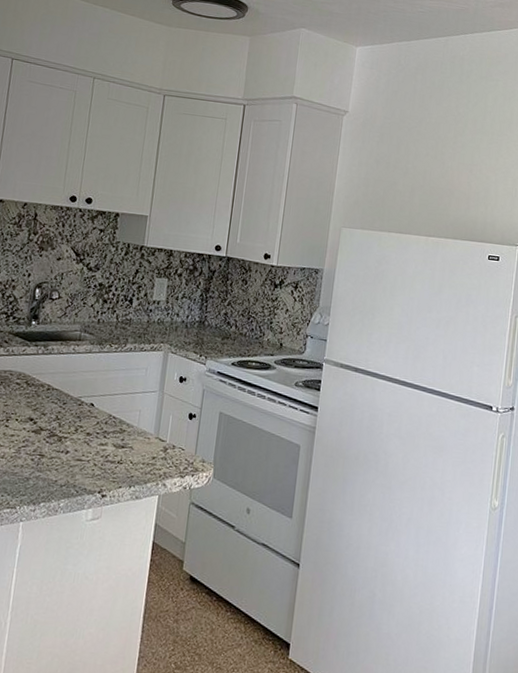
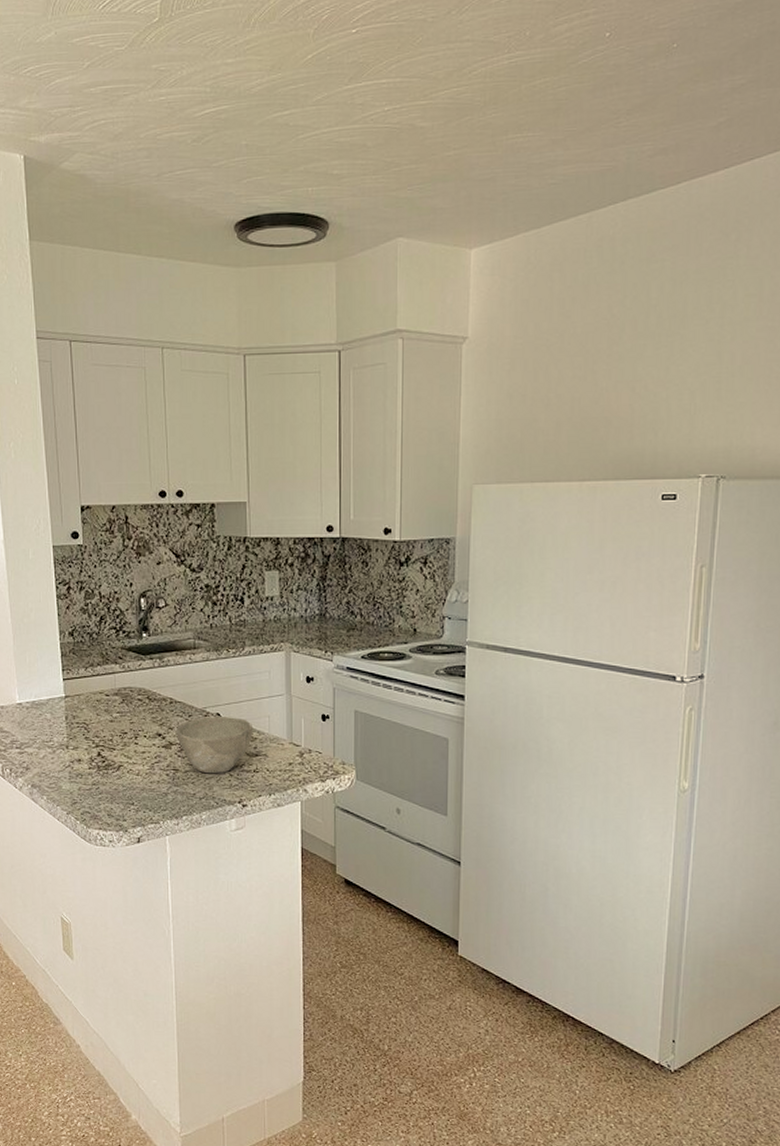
bowl: none [48,406,123,463] -> present [176,717,252,774]

